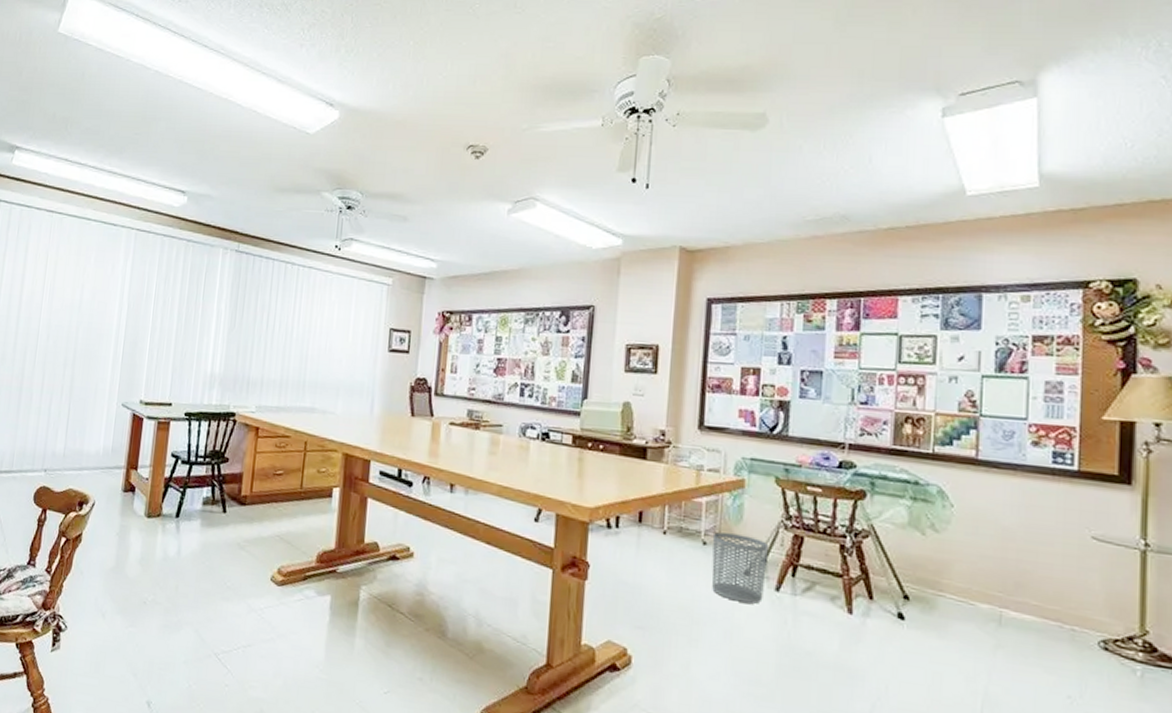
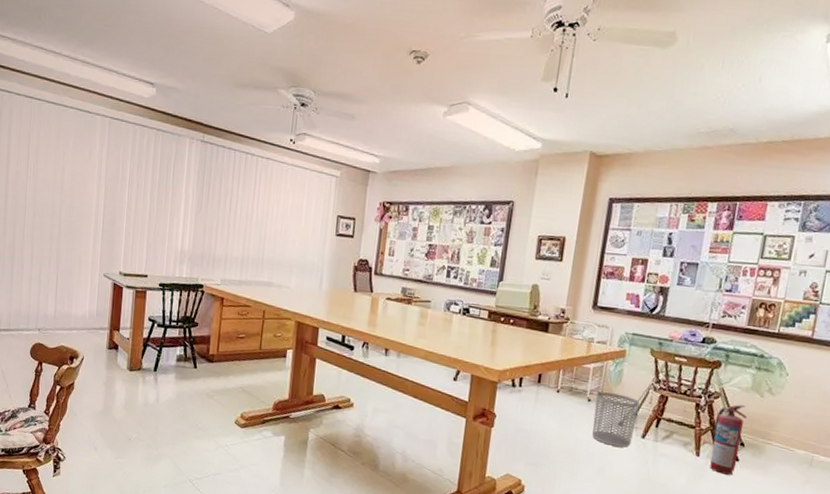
fire extinguisher: none [866,545,907,639] -> present [710,404,747,475]

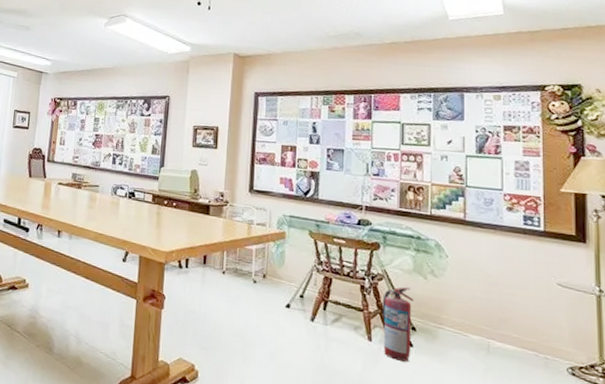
waste bin: present [592,392,640,448] -> none [260,273,304,331]

